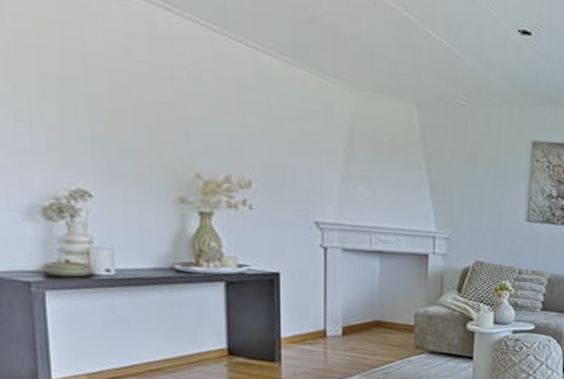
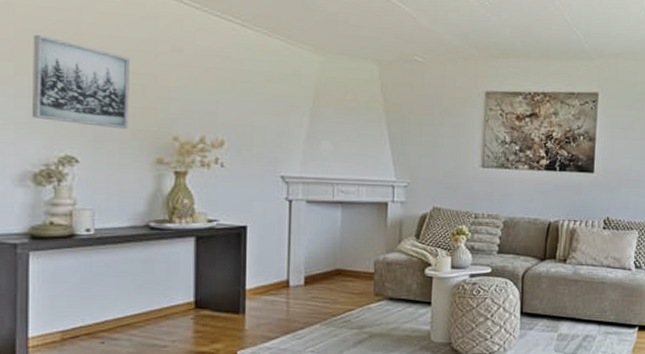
wall art: none [29,51,145,164] -> present [31,35,129,130]

